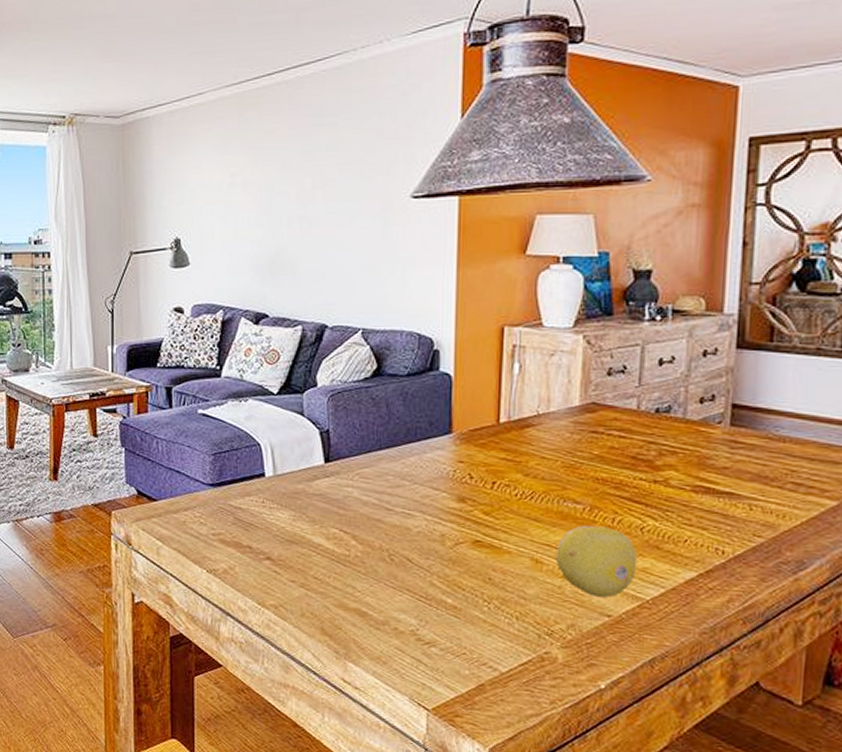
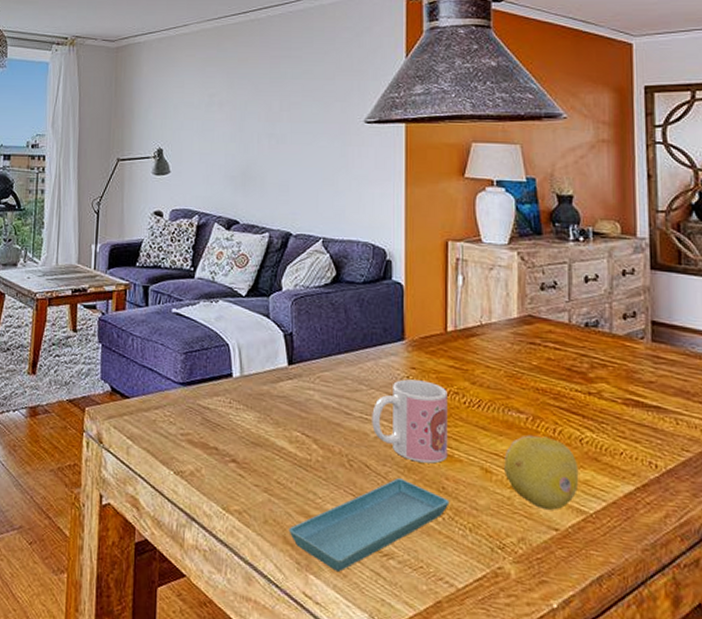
saucer: none [326,571,496,659] -> present [288,478,450,572]
mug: none [415,473,498,556] -> present [372,379,448,464]

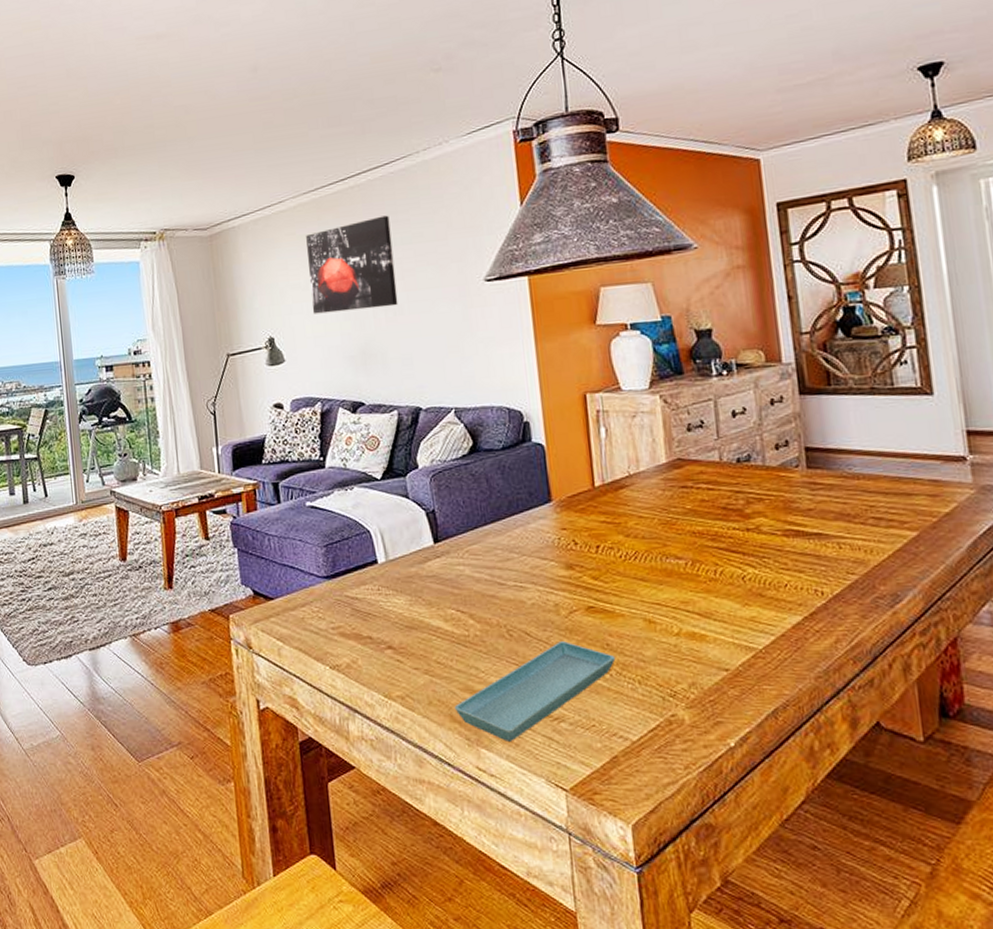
wall art: none [201,50,283,135] -> present [306,215,398,314]
mug: present [372,379,448,464] -> none [526,540,609,623]
fruit: present [504,435,579,510] -> none [667,579,746,651]

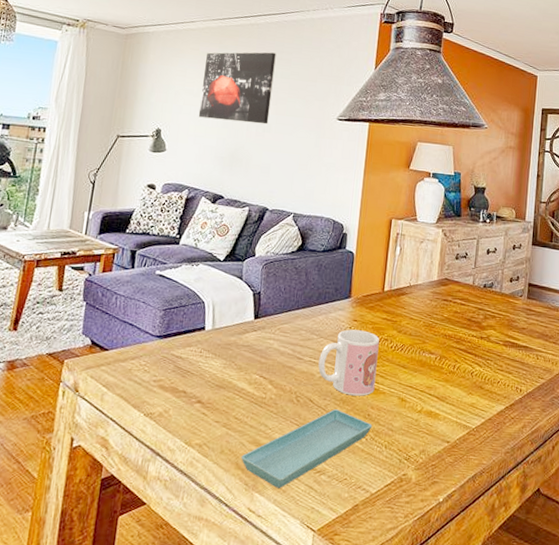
mug: none [526,540,609,623] -> present [318,329,380,396]

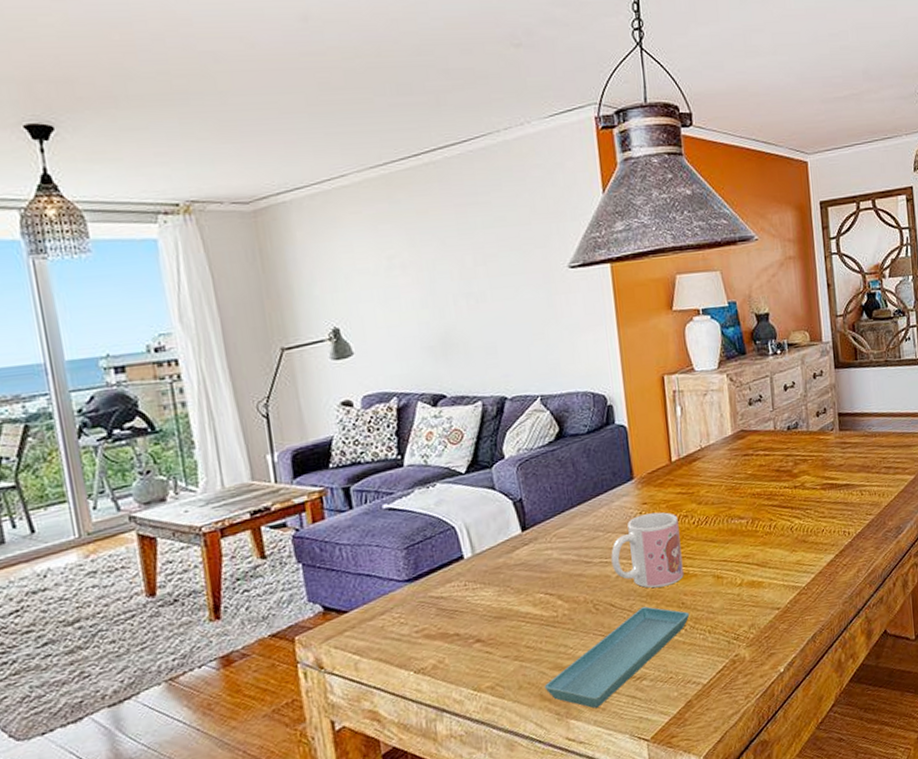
wall art: present [198,52,276,125] -> none [374,196,481,302]

